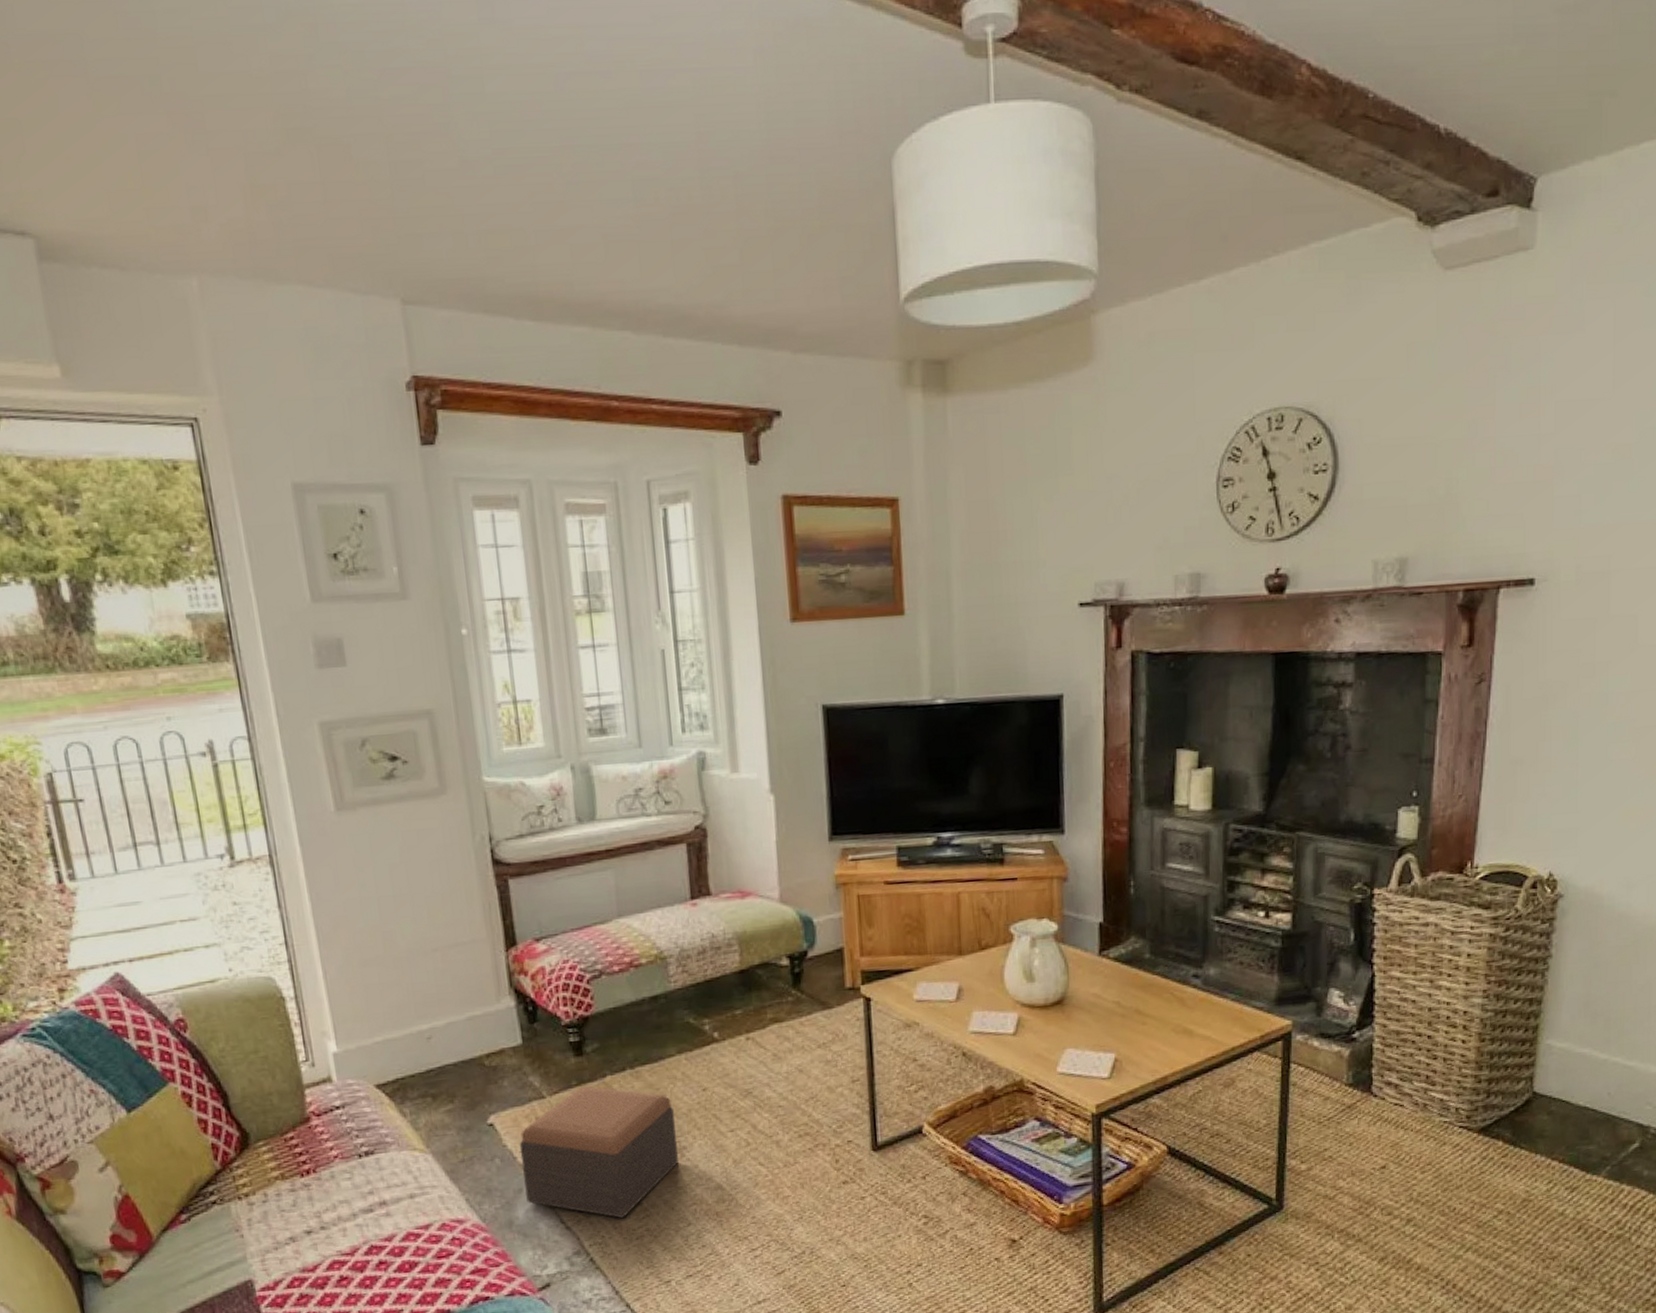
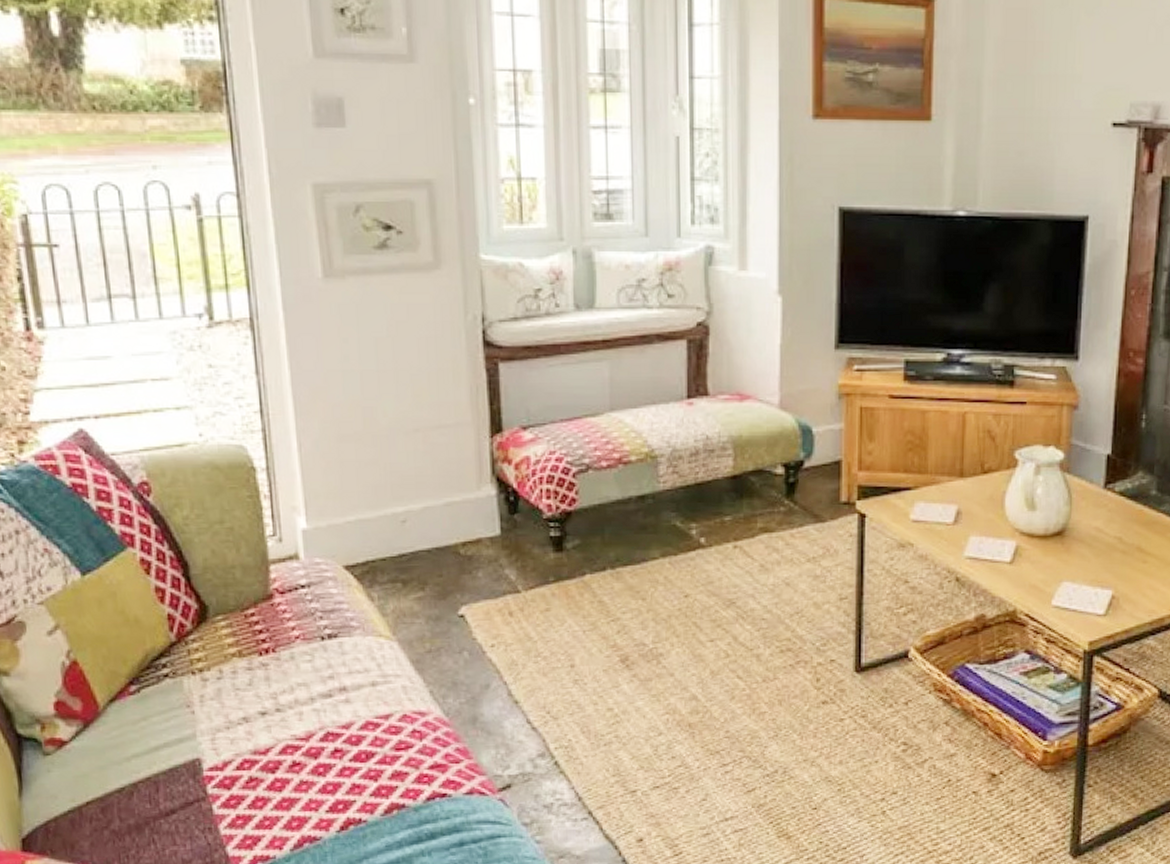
footstool: present [519,1086,678,1219] -> none [489,583,655,723]

